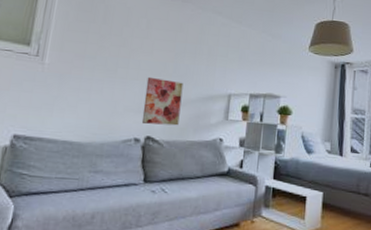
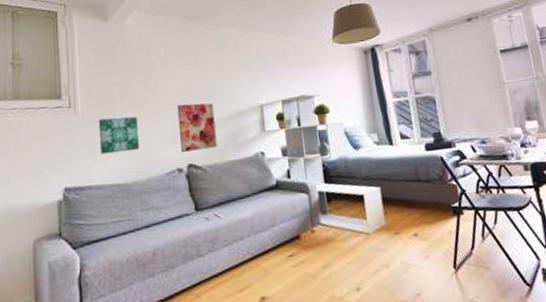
wall art: none [59,74,105,113] -> present [98,116,139,155]

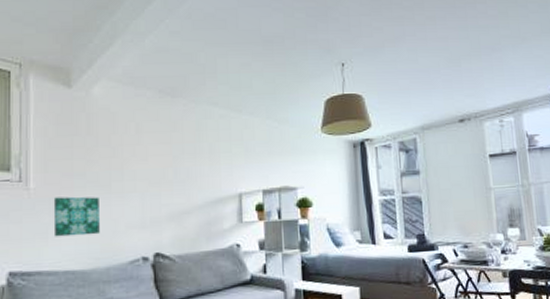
wall art: present [177,103,217,152] -> none [146,186,189,239]

